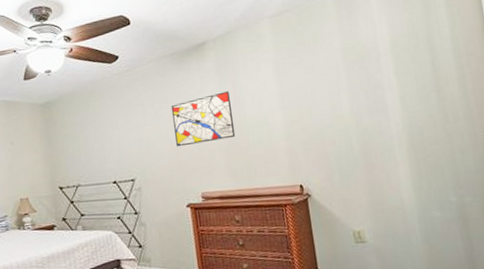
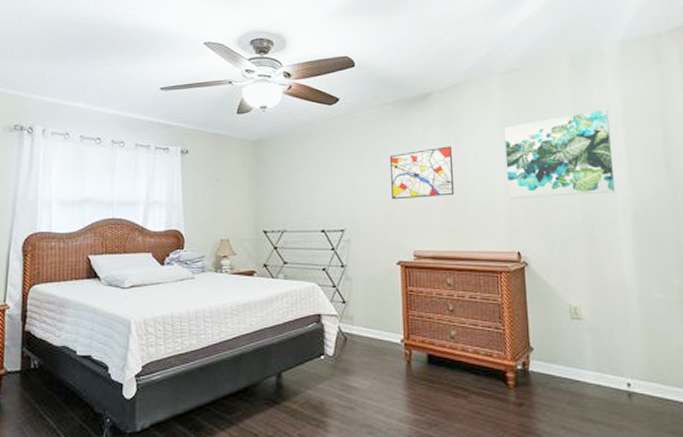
wall art: none [277,41,389,136] -> present [504,109,616,199]

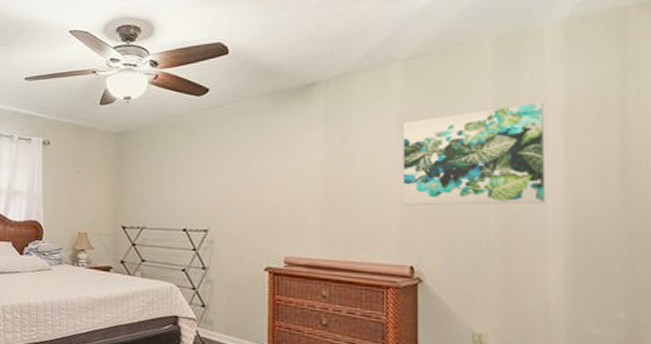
wall art: present [389,146,455,200] -> none [262,143,338,201]

